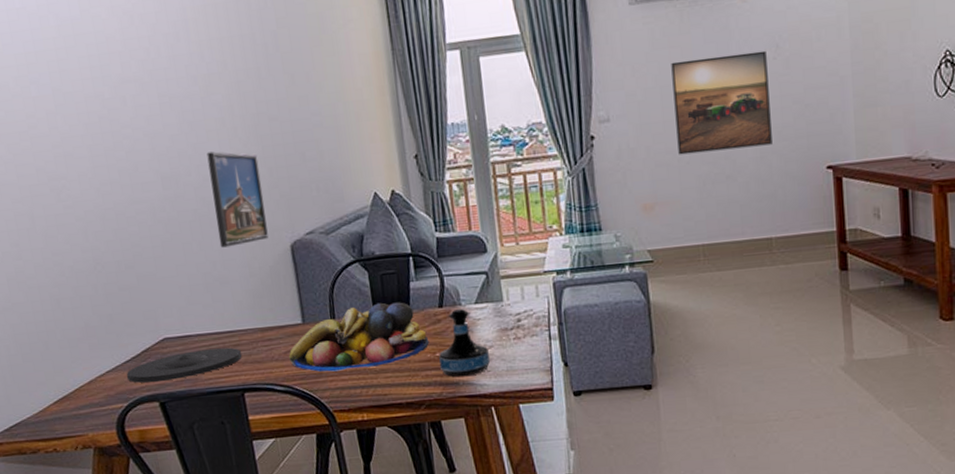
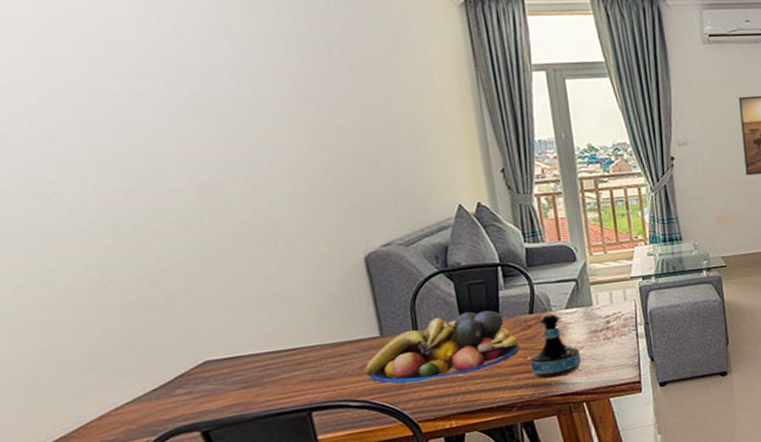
plate: present [127,347,242,383] -> none [154,366,307,413]
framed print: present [206,151,269,248] -> none [257,159,338,261]

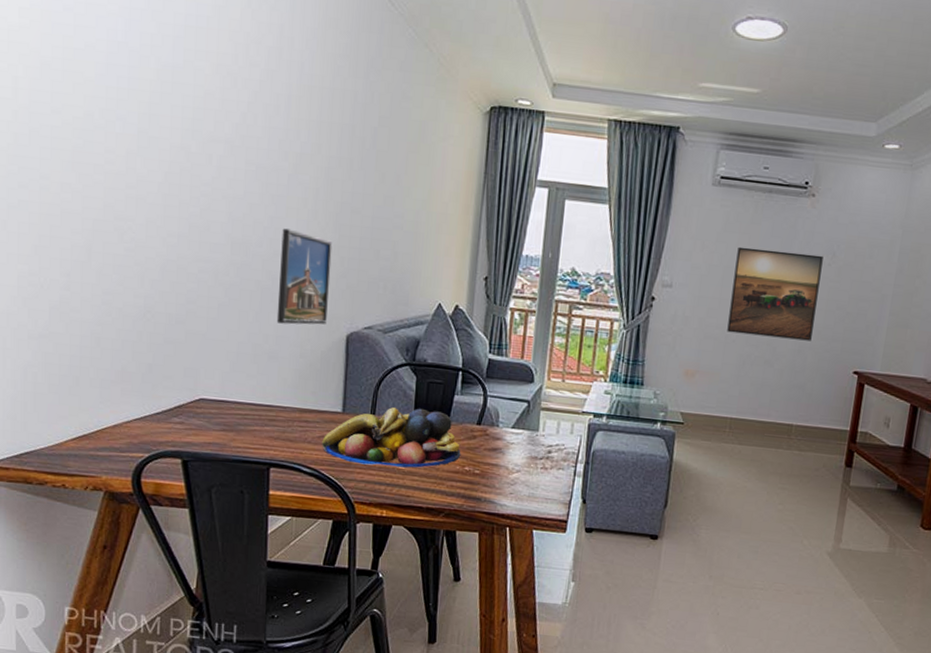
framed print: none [257,159,338,261] -> present [276,228,333,325]
tequila bottle: present [530,314,581,378] -> none [466,429,515,494]

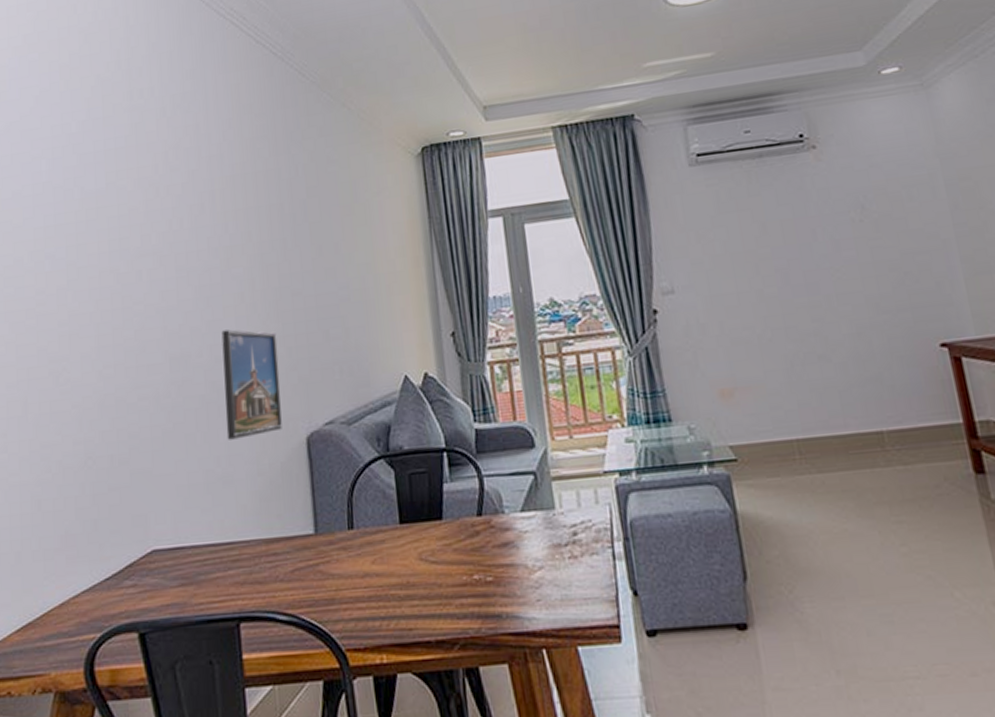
fruit bowl: present [322,407,461,468] -> none [296,508,466,597]
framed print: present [727,246,824,341] -> none [741,212,870,331]

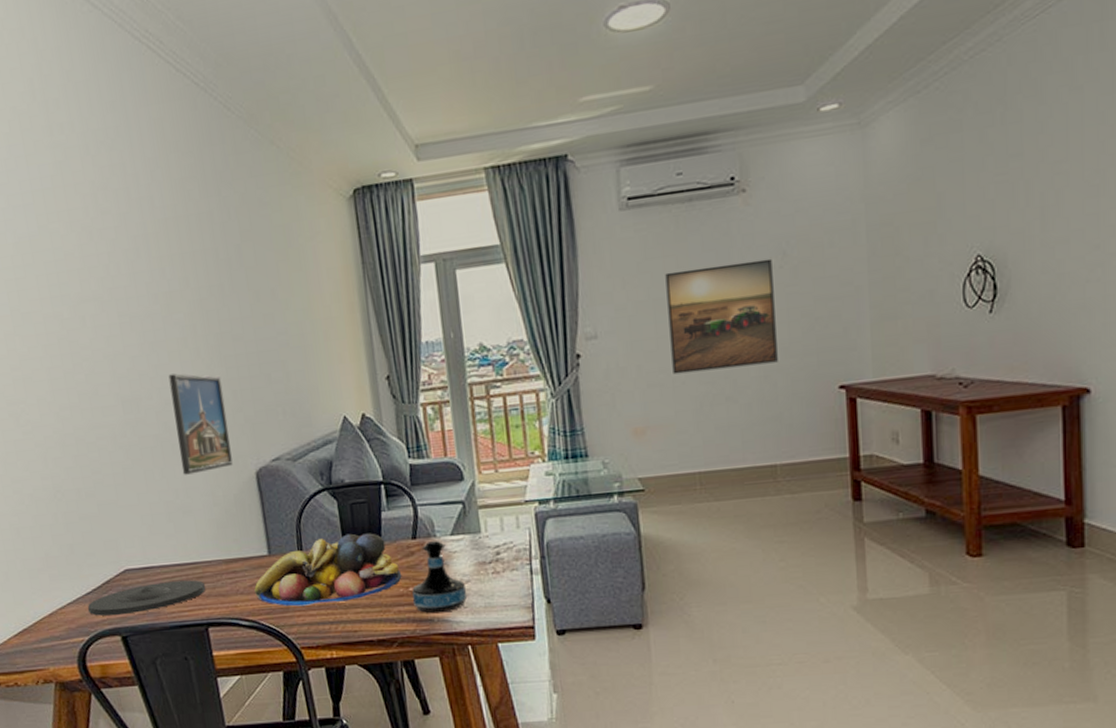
plate: none [105,563,240,608] -> present [88,579,205,616]
fruit bowl: none [296,508,466,597] -> present [254,533,402,607]
tequila bottle: none [477,517,540,608] -> present [412,540,467,614]
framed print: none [741,212,870,331] -> present [665,258,778,375]

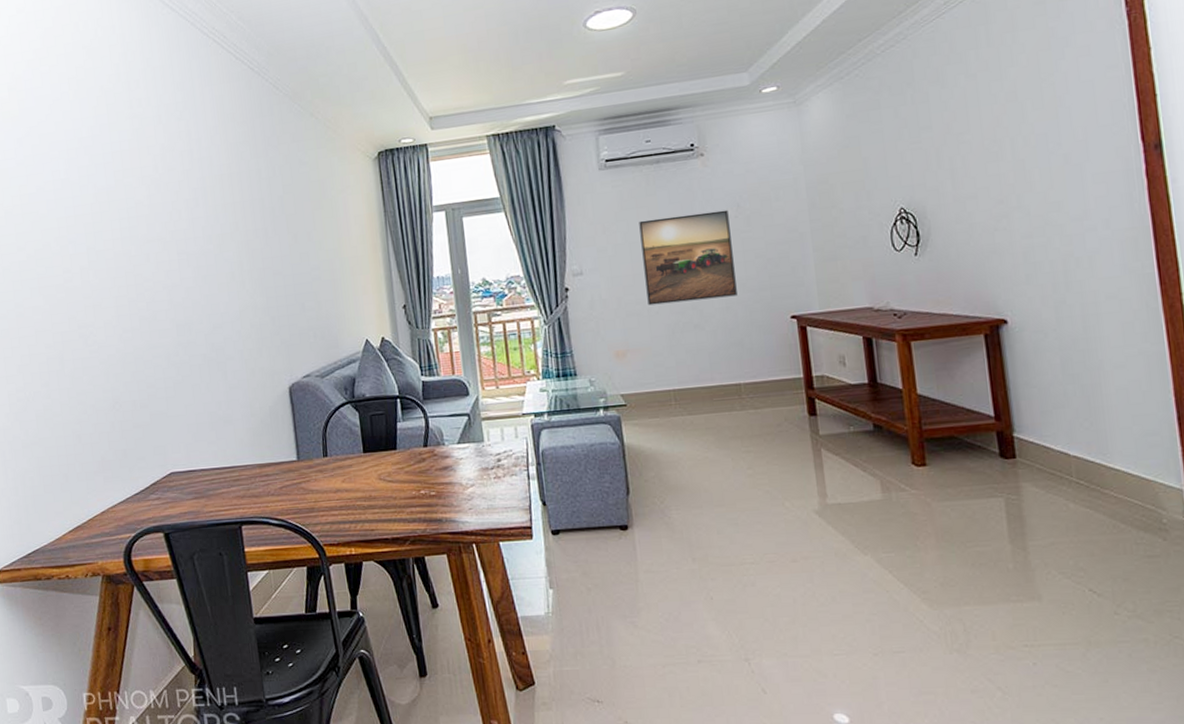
plate: present [88,579,205,616] -> none [136,482,241,515]
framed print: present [168,373,233,475] -> none [217,302,269,389]
fruit bowl: present [254,533,402,607] -> none [284,441,415,507]
tequila bottle: present [412,540,467,614] -> none [423,448,471,514]

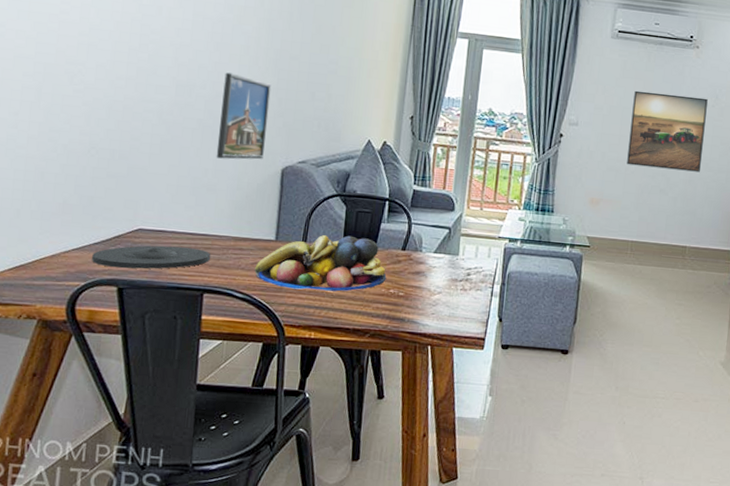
plate: none [136,482,241,515] -> present [92,245,210,269]
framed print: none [217,302,269,389] -> present [216,72,272,160]
fruit bowl: none [284,441,415,507] -> present [255,235,387,292]

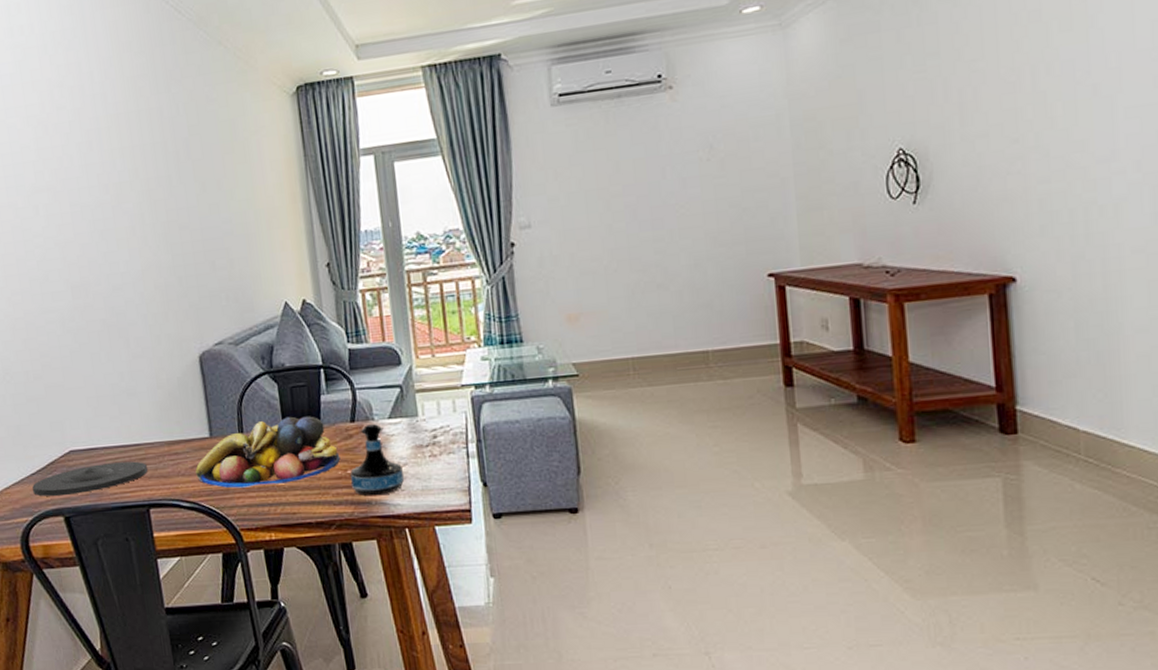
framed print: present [216,72,272,160] -> none [116,260,177,358]
tequila bottle: none [391,254,437,315] -> present [350,423,404,496]
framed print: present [627,90,708,172] -> none [596,151,707,263]

